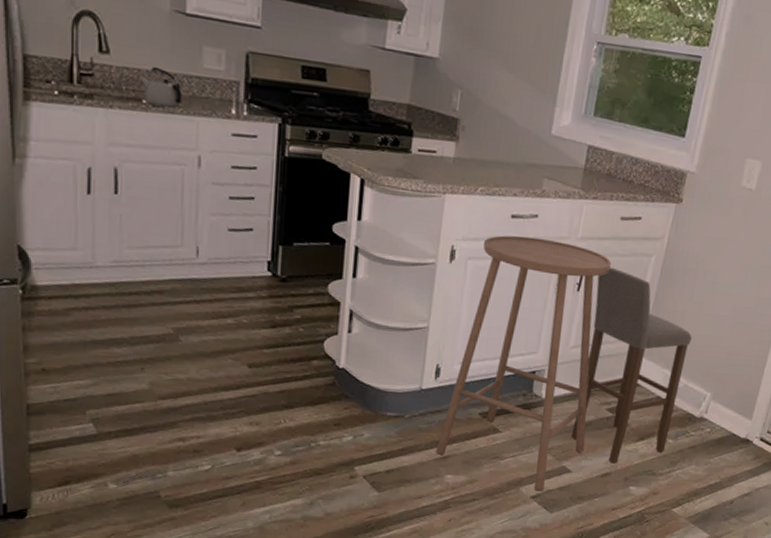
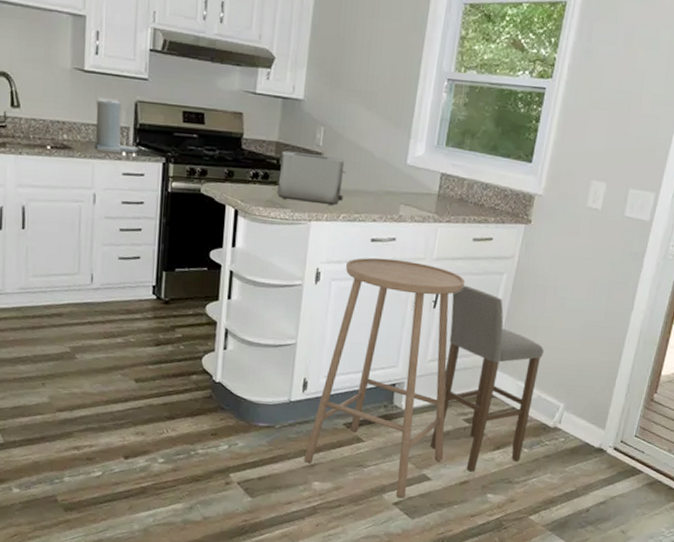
kettle: present [139,66,182,108] -> none [44,117,81,152]
paper towel: none [199,47,251,112] -> present [94,98,139,154]
toaster: none [407,114,486,177] -> present [276,150,347,206]

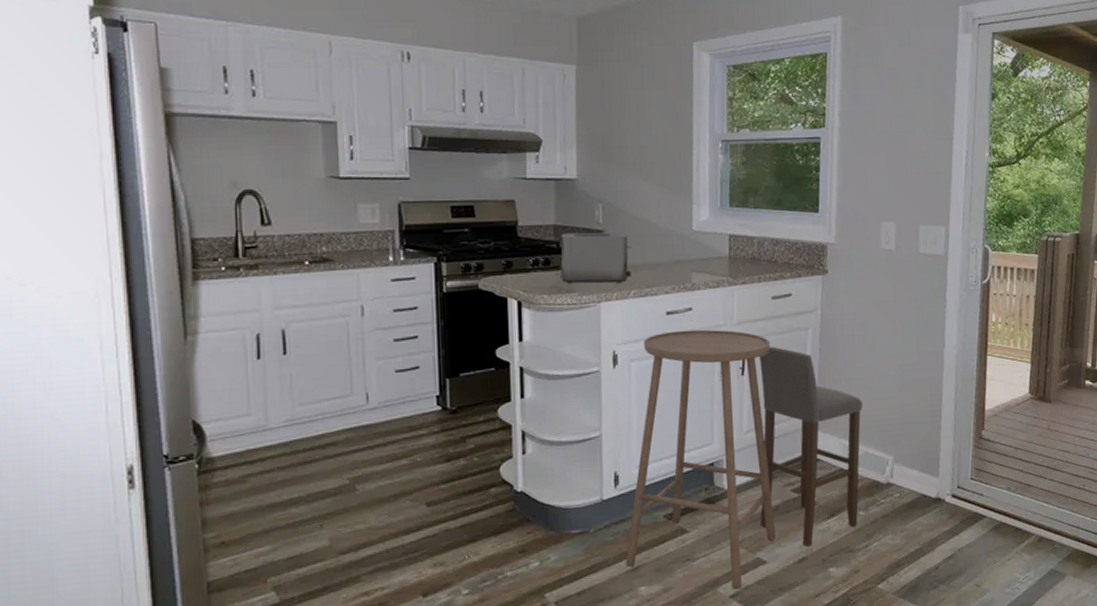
paper towel: present [94,98,139,154] -> none [356,204,407,260]

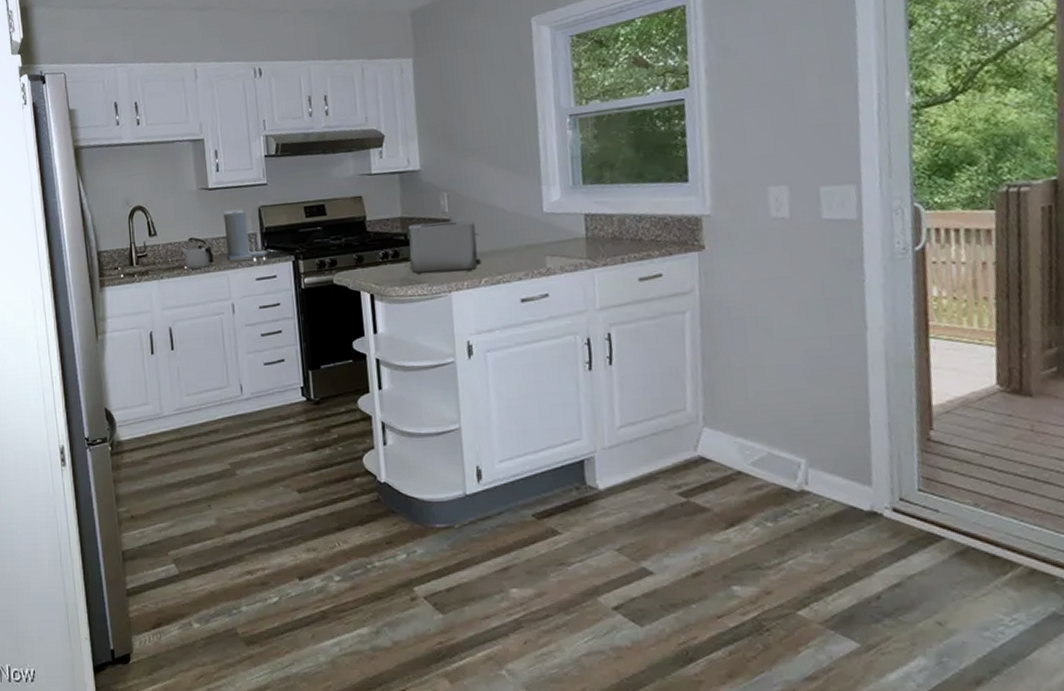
kettle: none [300,229,342,267] -> present [179,237,214,270]
paper towel: none [356,204,407,260] -> present [223,210,269,262]
stool: present [625,329,776,589] -> none [493,316,664,601]
bar stool: present [759,346,863,547] -> none [629,332,766,559]

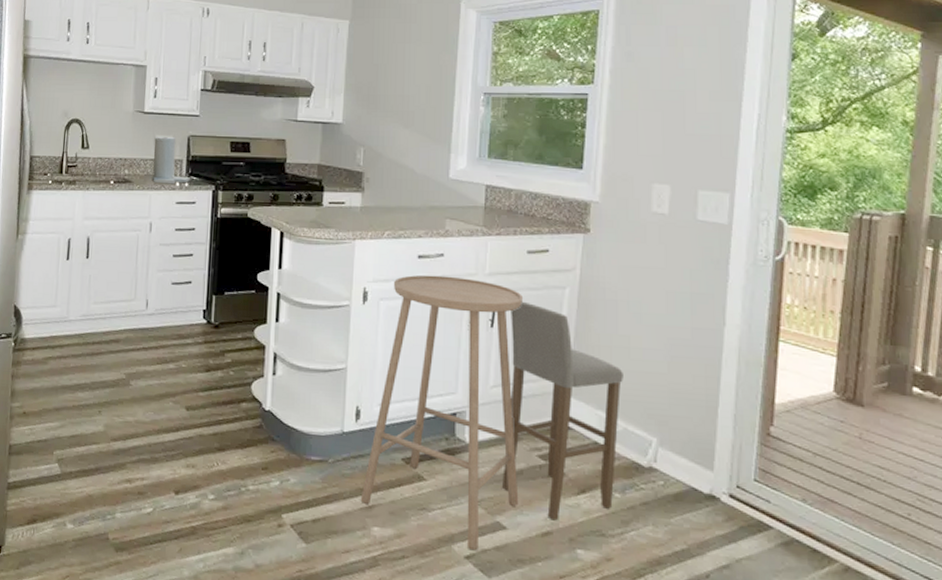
kettle: present [179,237,214,270] -> none [108,155,140,186]
toaster: present [407,220,481,275] -> none [320,172,389,223]
stool: none [493,316,664,601] -> present [360,275,524,551]
bar stool: none [629,332,766,559] -> present [502,301,623,521]

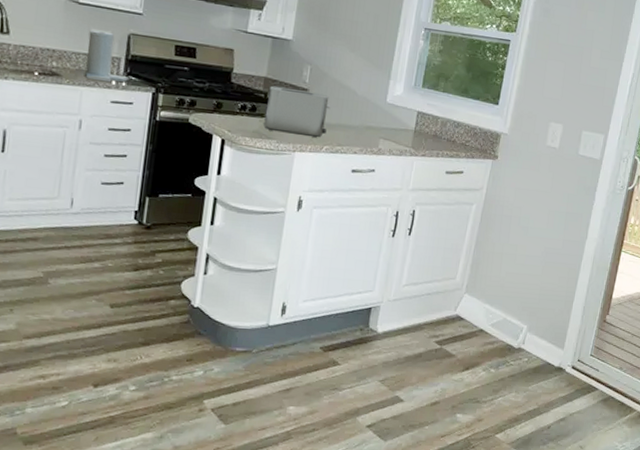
toaster: none [320,172,389,223] -> present [262,85,331,138]
stool: present [360,275,524,551] -> none [279,187,439,421]
bar stool: present [502,301,623,521] -> none [404,214,509,393]

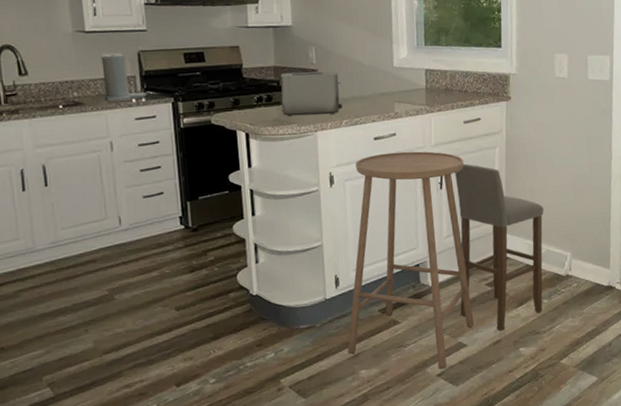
stool: none [279,187,439,421] -> present [347,151,474,369]
bar stool: none [404,214,509,393] -> present [455,163,544,331]

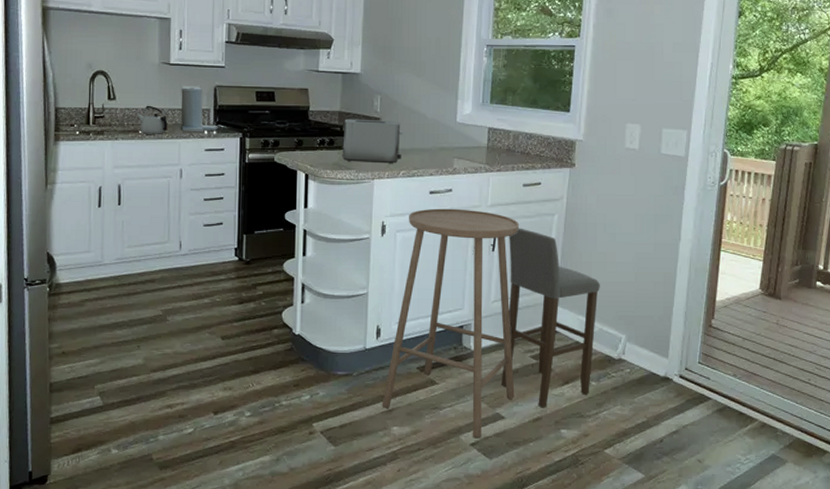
kettle: none [54,77,91,110] -> present [136,105,168,135]

